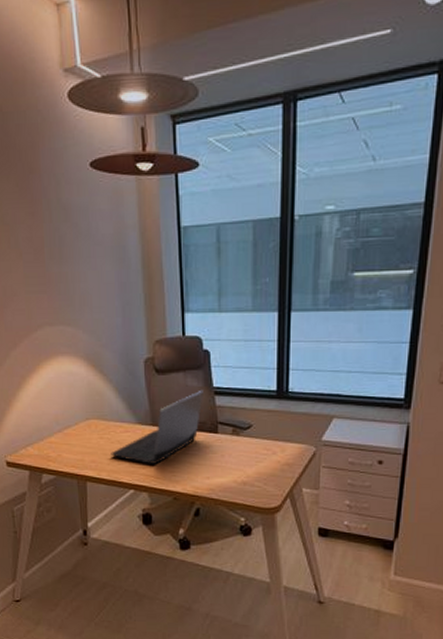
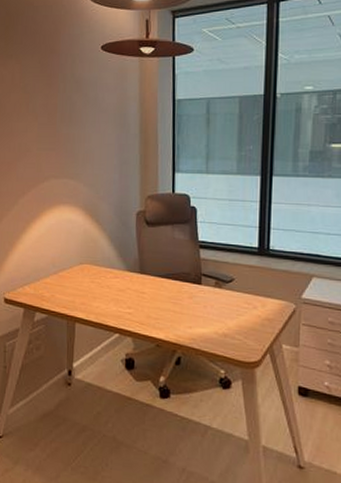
laptop computer: present [110,391,203,464] -> none [100,244,189,310]

